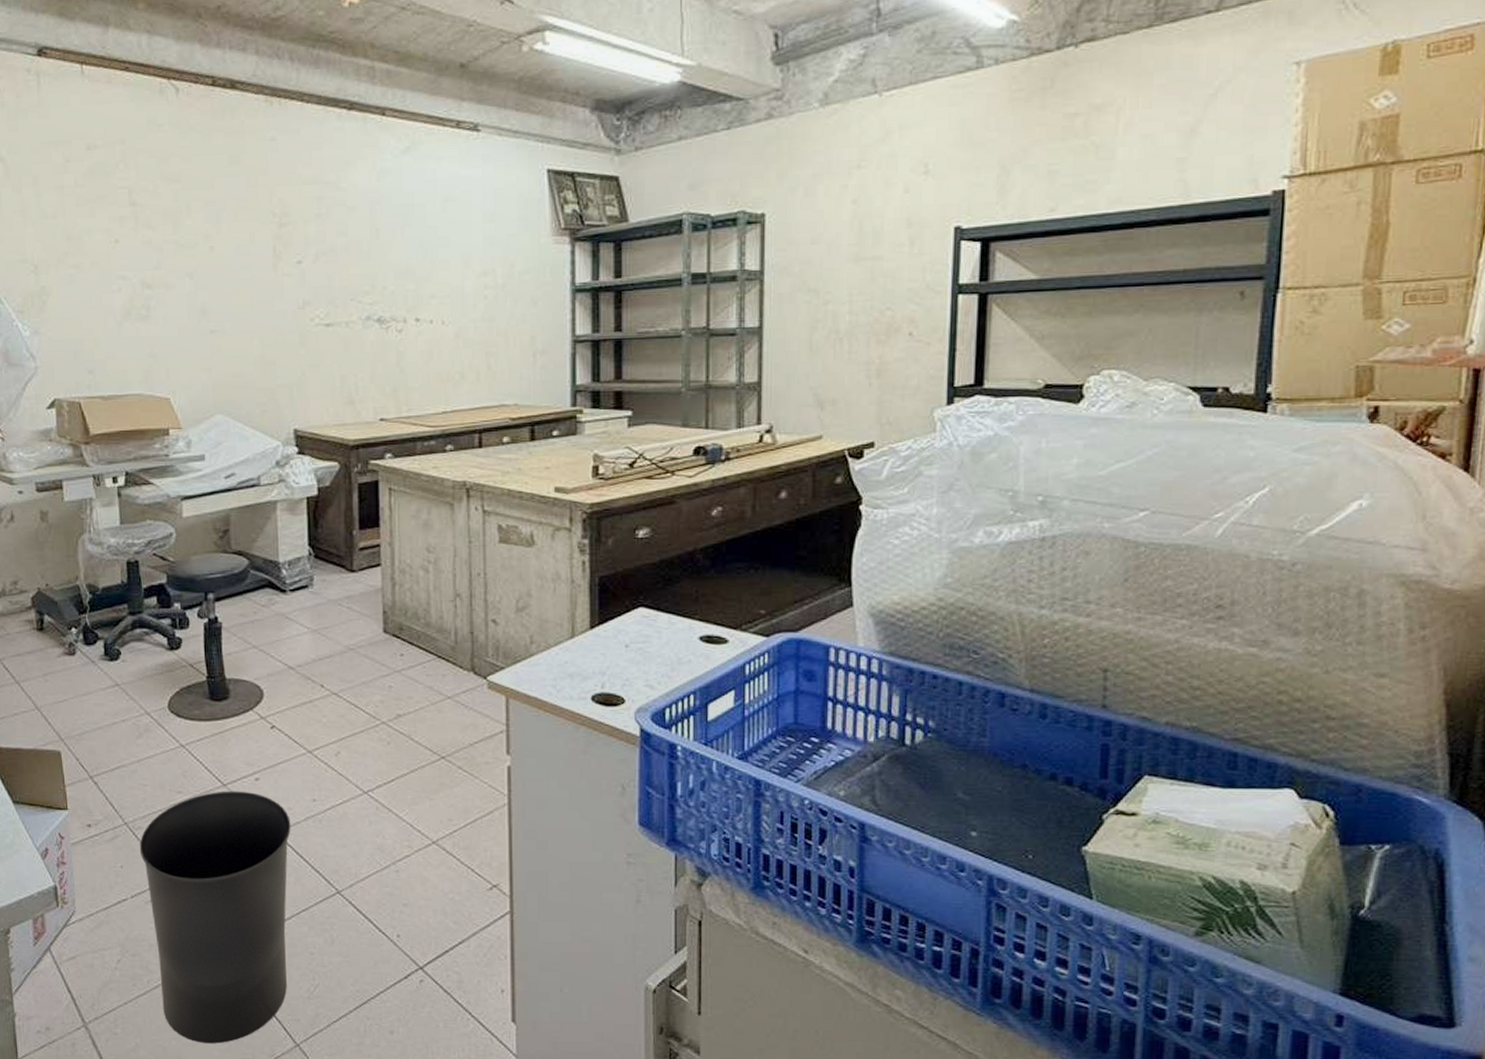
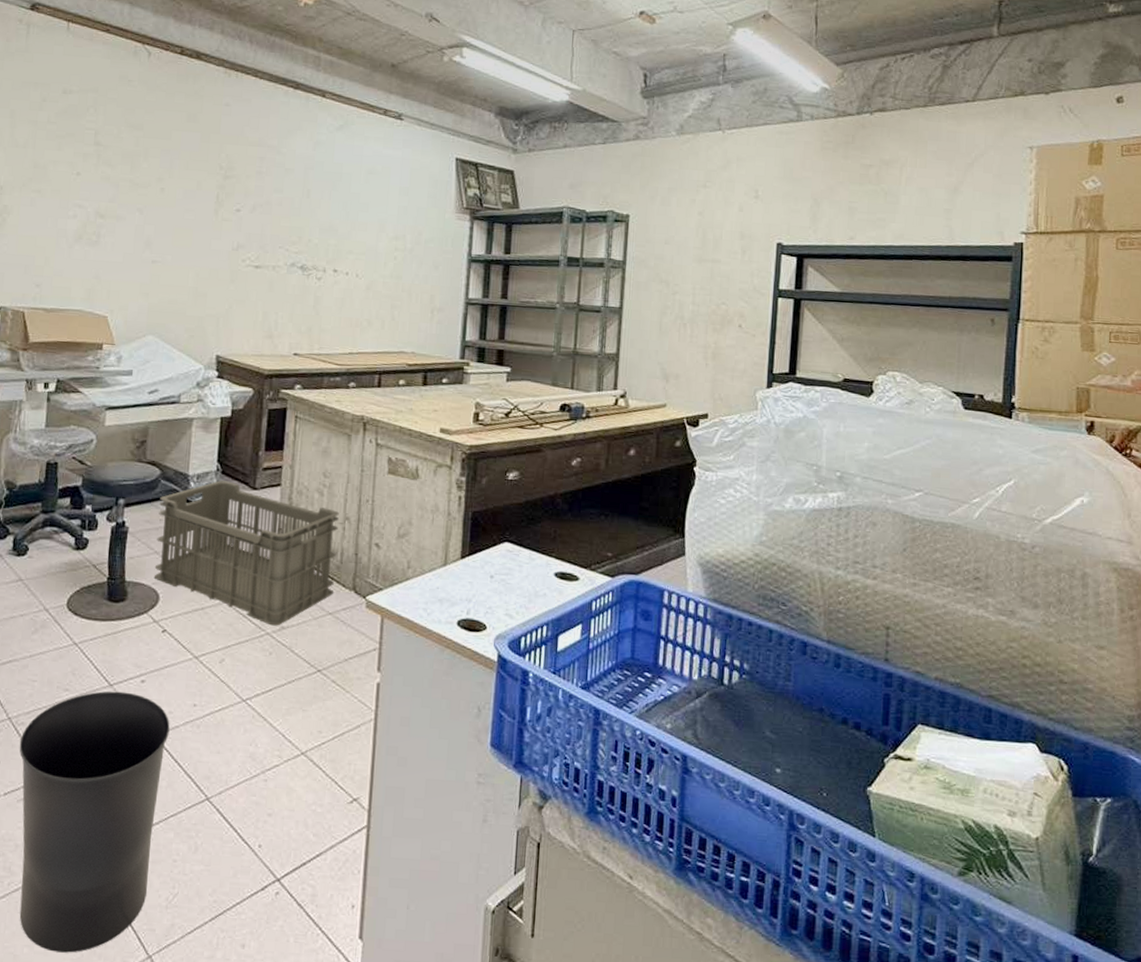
plastic crate: none [251,565,451,714] -> present [154,480,339,626]

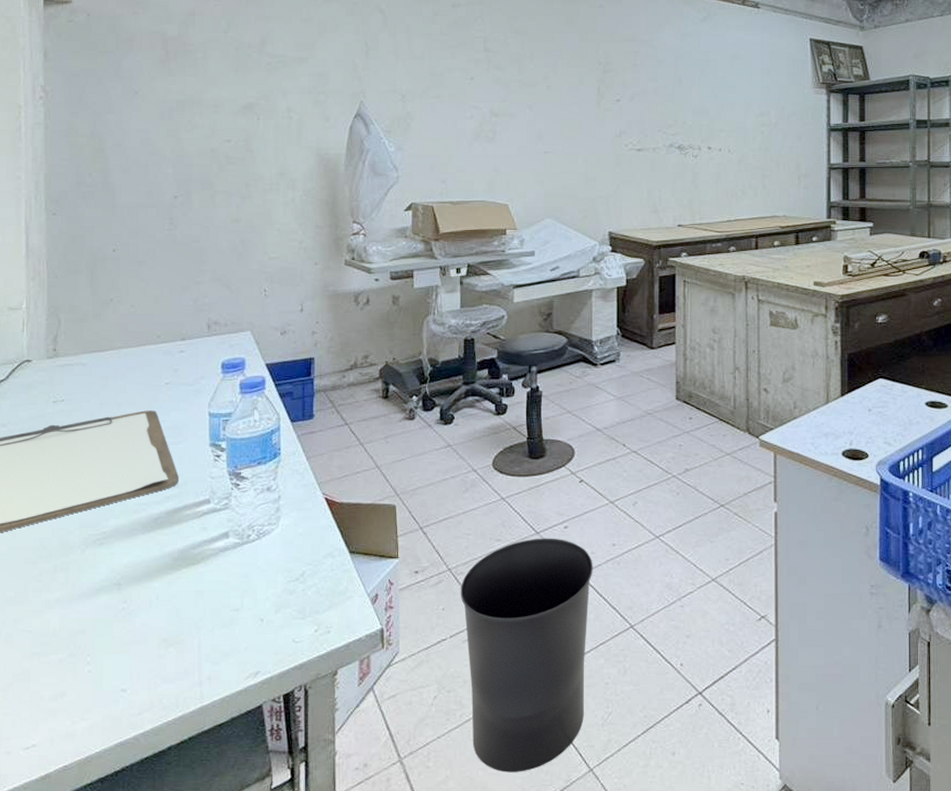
plastic crate: present [154,480,339,626] -> none [568,343,731,469]

